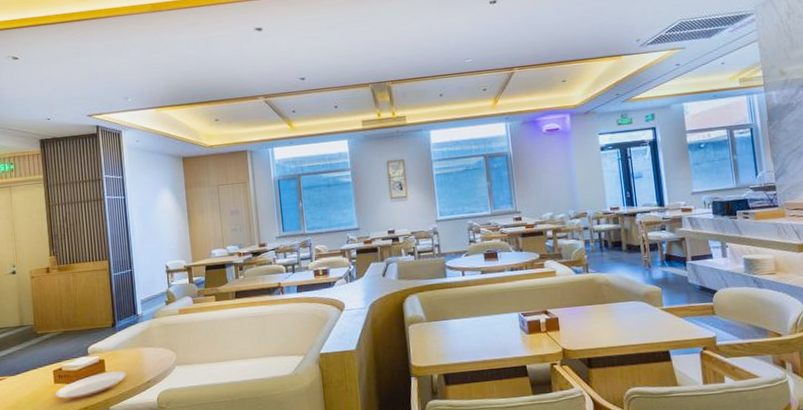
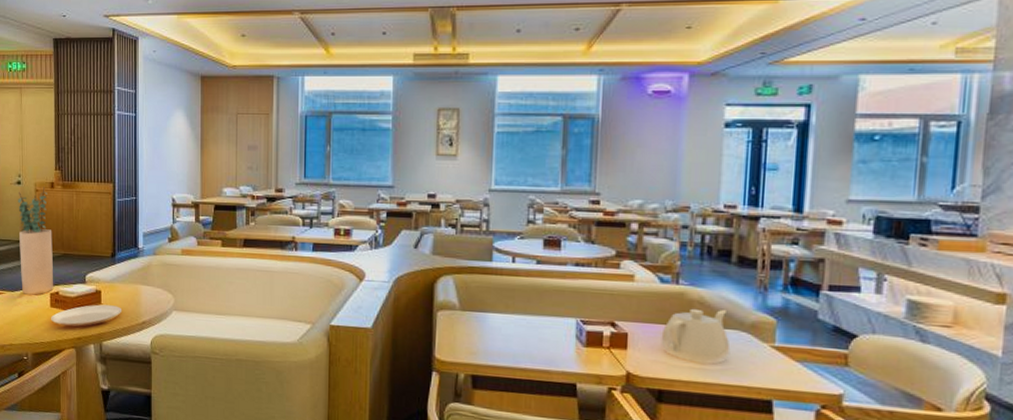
vase: none [14,273,57,376] -> present [18,187,54,295]
teapot: none [582,287,634,332] -> present [660,308,731,365]

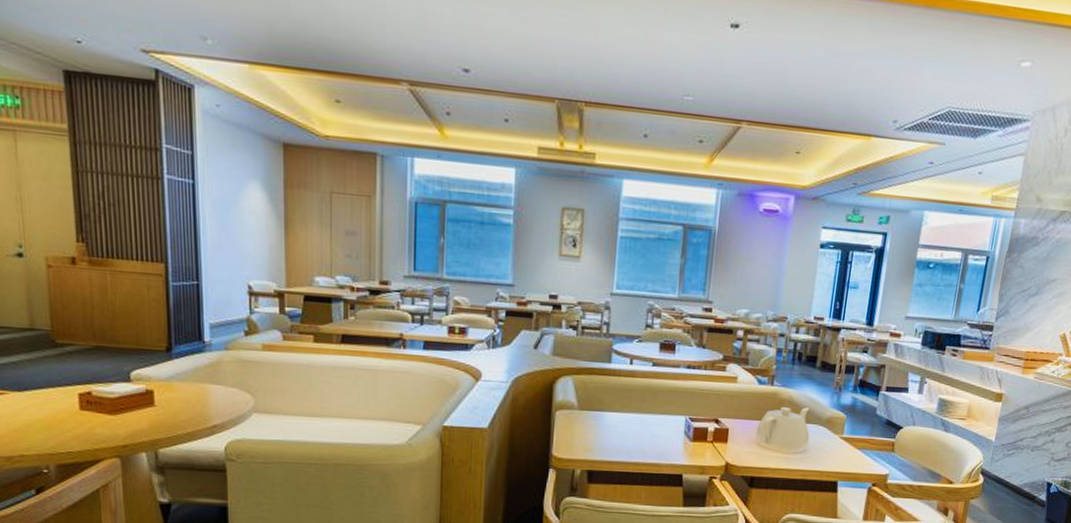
vase: present [18,187,54,295] -> none [20,262,84,396]
plate: present [51,304,123,327] -> none [81,406,185,433]

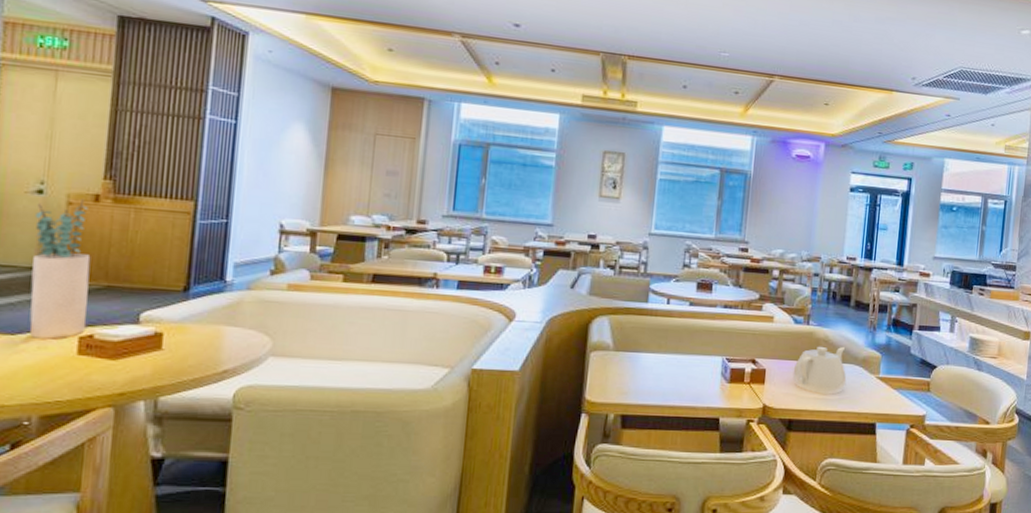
vase: none [20,262,84,396] -> present [29,200,91,340]

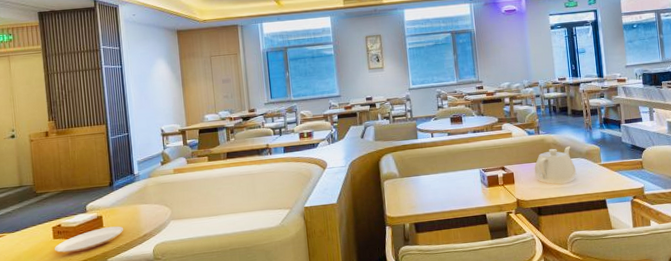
vase: present [29,200,91,340] -> none [13,137,56,233]
plate: none [76,350,194,380] -> present [55,226,124,254]

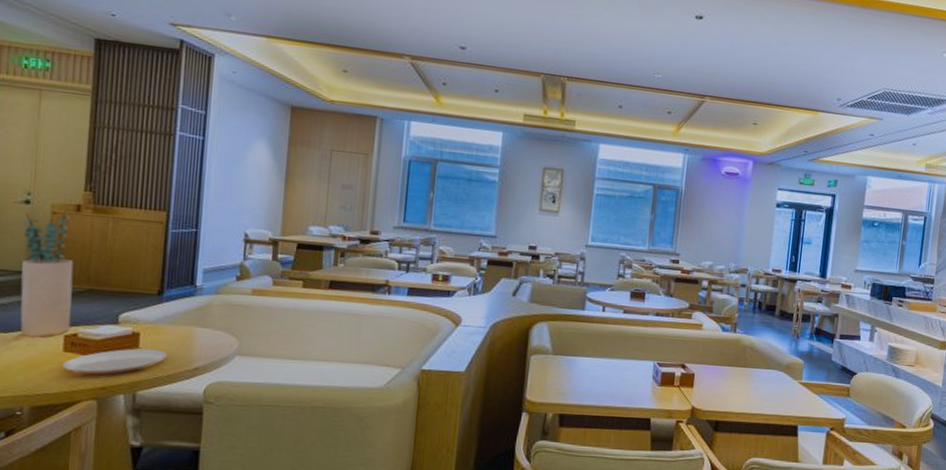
vase: none [13,137,56,233] -> present [20,209,74,338]
teapot: present [534,146,577,185] -> none [719,352,771,398]

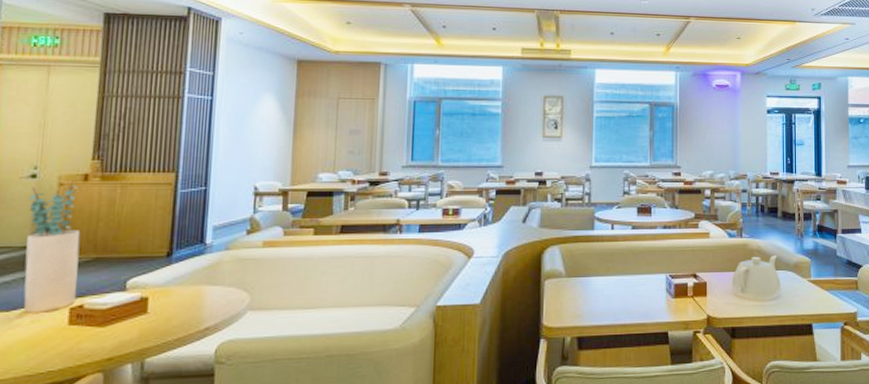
plate: present [63,348,168,375] -> none [68,313,178,347]
teapot: none [719,352,771,398] -> present [732,255,782,301]

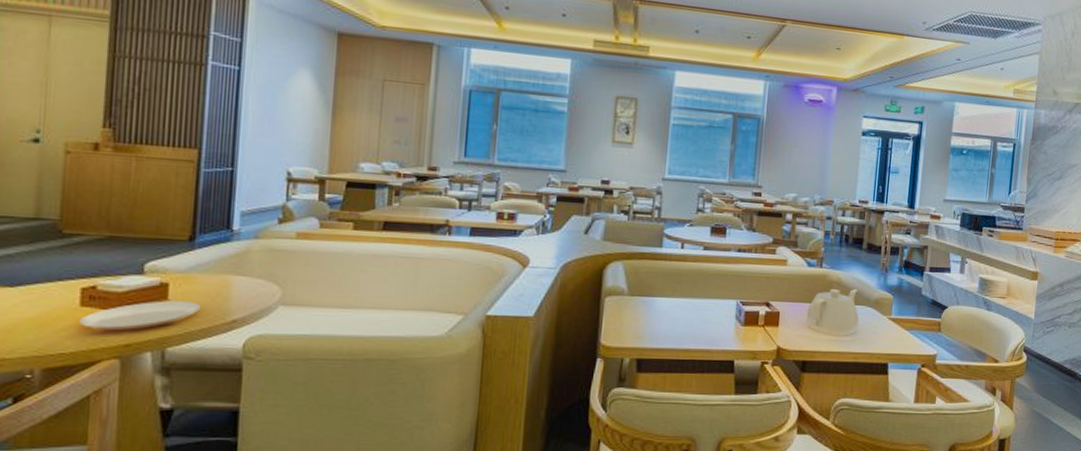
vase: present [23,180,81,313] -> none [29,148,92,291]
plate: none [68,313,178,347] -> present [80,300,202,331]

